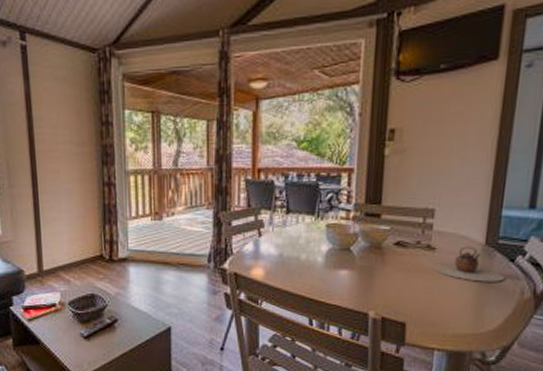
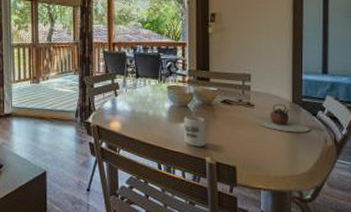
cup: none [343,260,373,299] -> present [184,115,206,147]

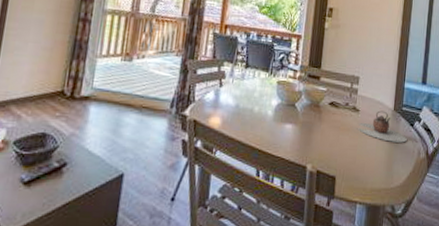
cup: present [184,115,206,147] -> none [287,115,312,153]

